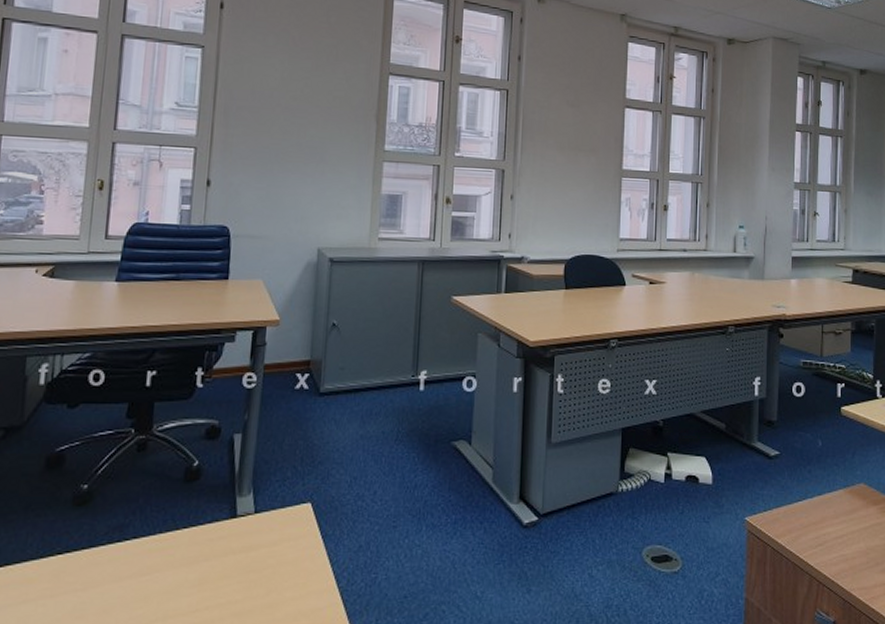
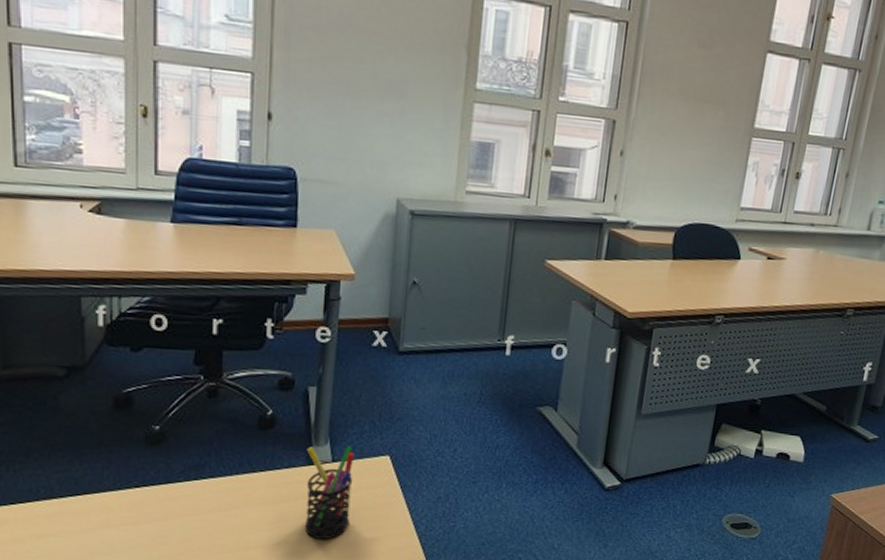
pen holder: none [225,494,277,603] -> present [304,445,355,540]

